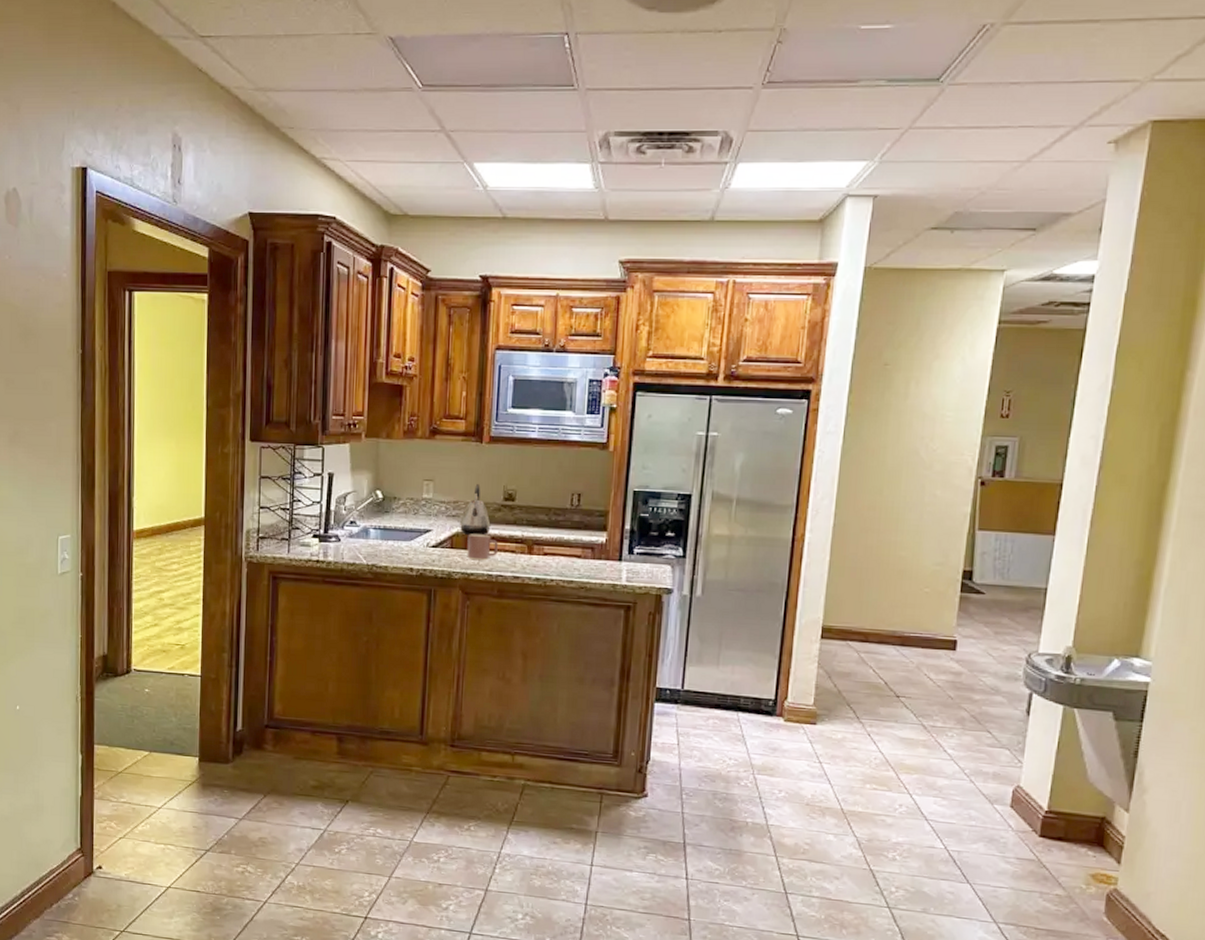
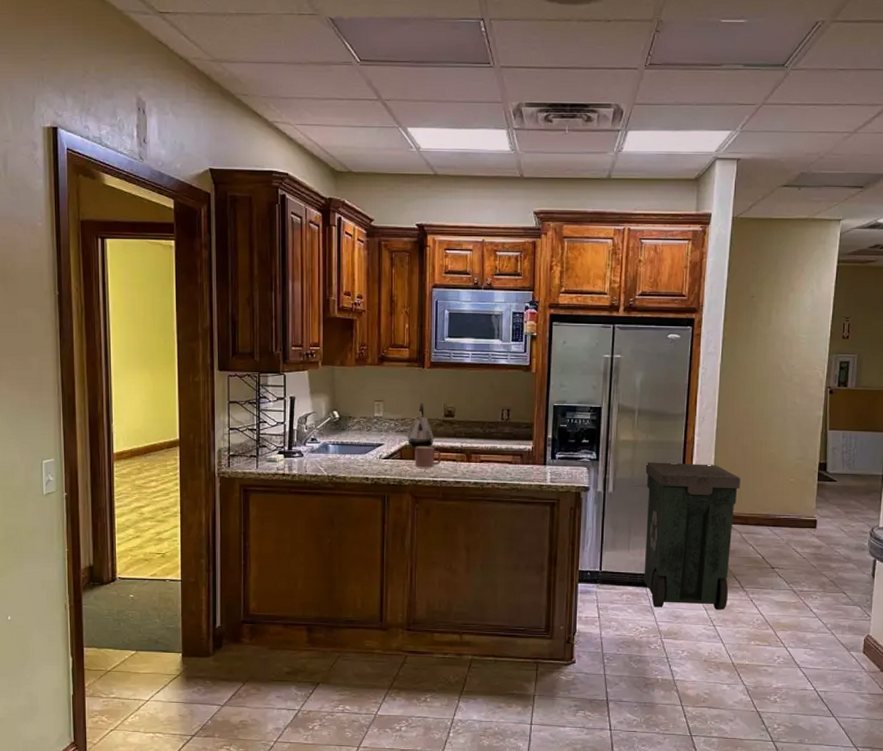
recycling bin: none [735,561,861,744] -> present [644,462,741,610]

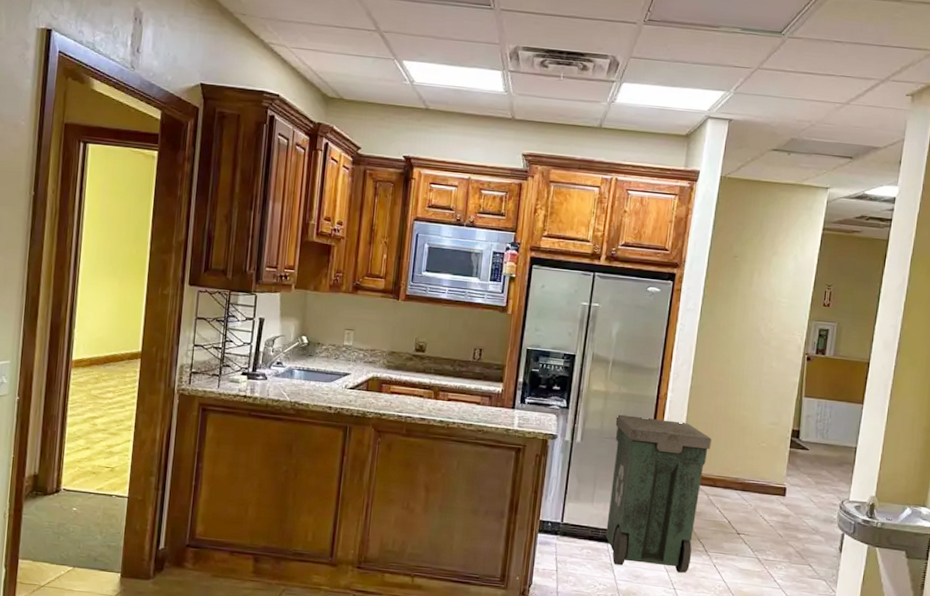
kettle: present [407,403,434,447] -> none [374,335,403,381]
mug: present [414,446,441,469] -> none [380,378,408,403]

